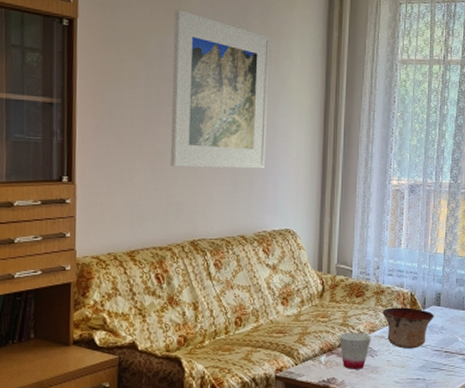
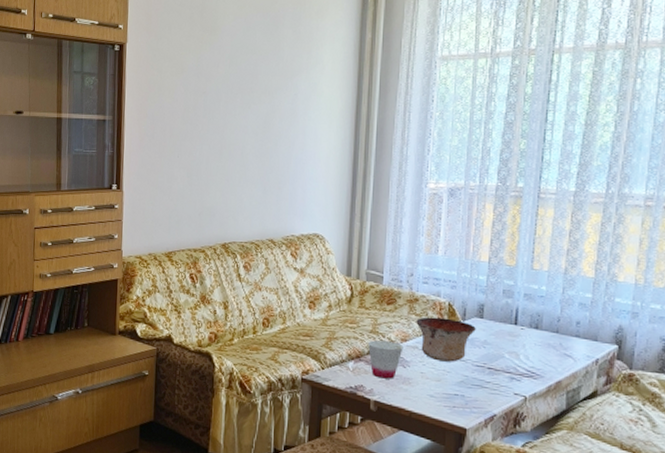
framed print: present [170,9,270,169] -> none [204,26,301,175]

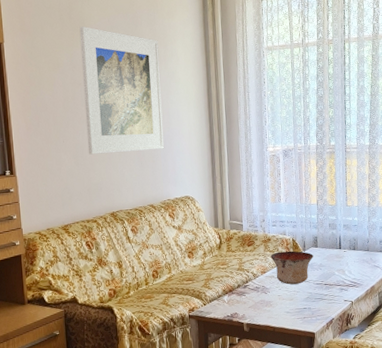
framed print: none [204,26,301,175] -> present [79,26,165,155]
cup: present [368,340,404,379] -> none [237,275,264,305]

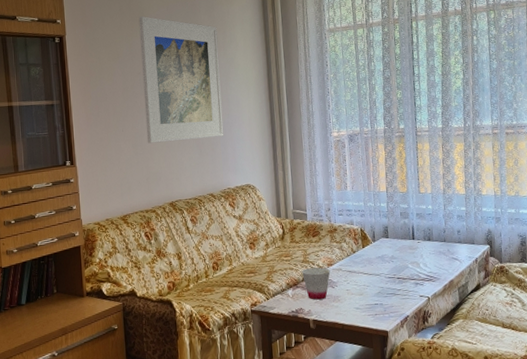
cup: none [237,275,264,305] -> present [302,267,331,300]
bowl: present [270,251,313,285] -> none [337,241,384,278]

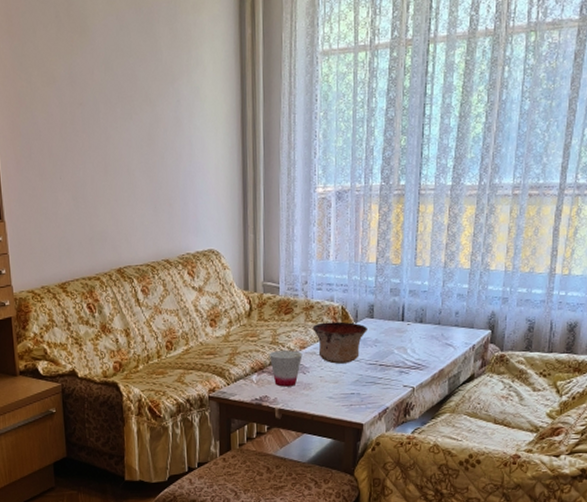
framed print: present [138,16,224,144] -> none [80,26,185,195]
bowl: none [337,241,384,278] -> present [313,321,367,364]

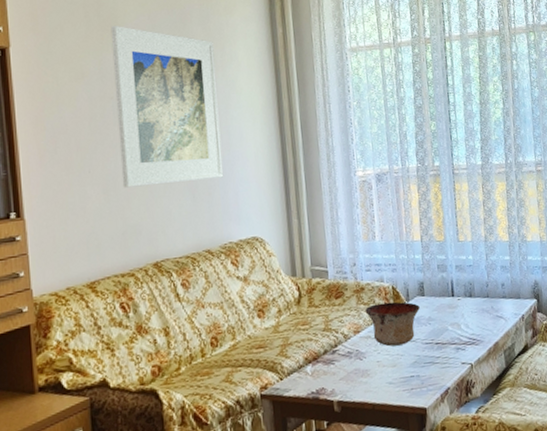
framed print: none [80,26,185,195] -> present [110,25,224,188]
cup: present [269,350,303,387] -> none [323,335,358,377]

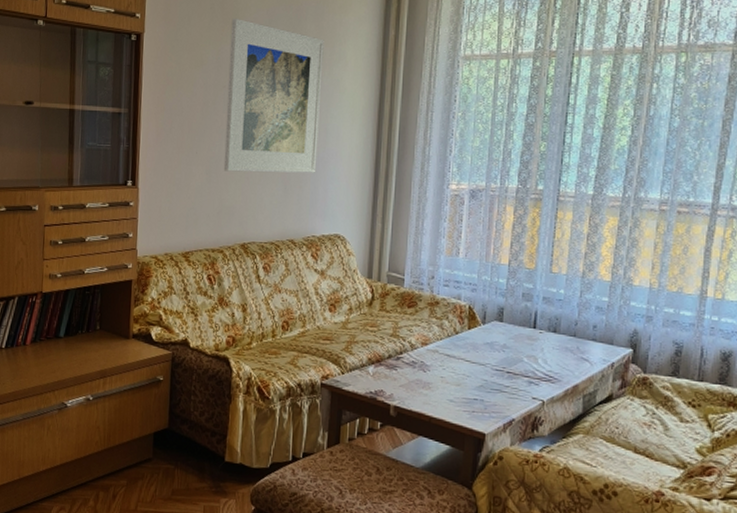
bowl: present [365,301,420,347] -> none [436,320,495,366]

